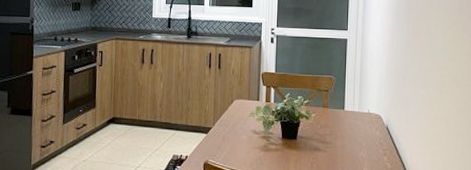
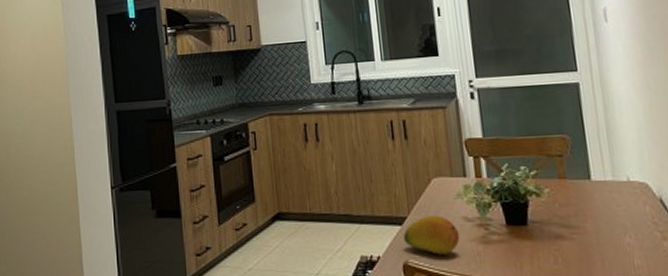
fruit: none [207,128,248,157] -> present [403,215,460,255]

